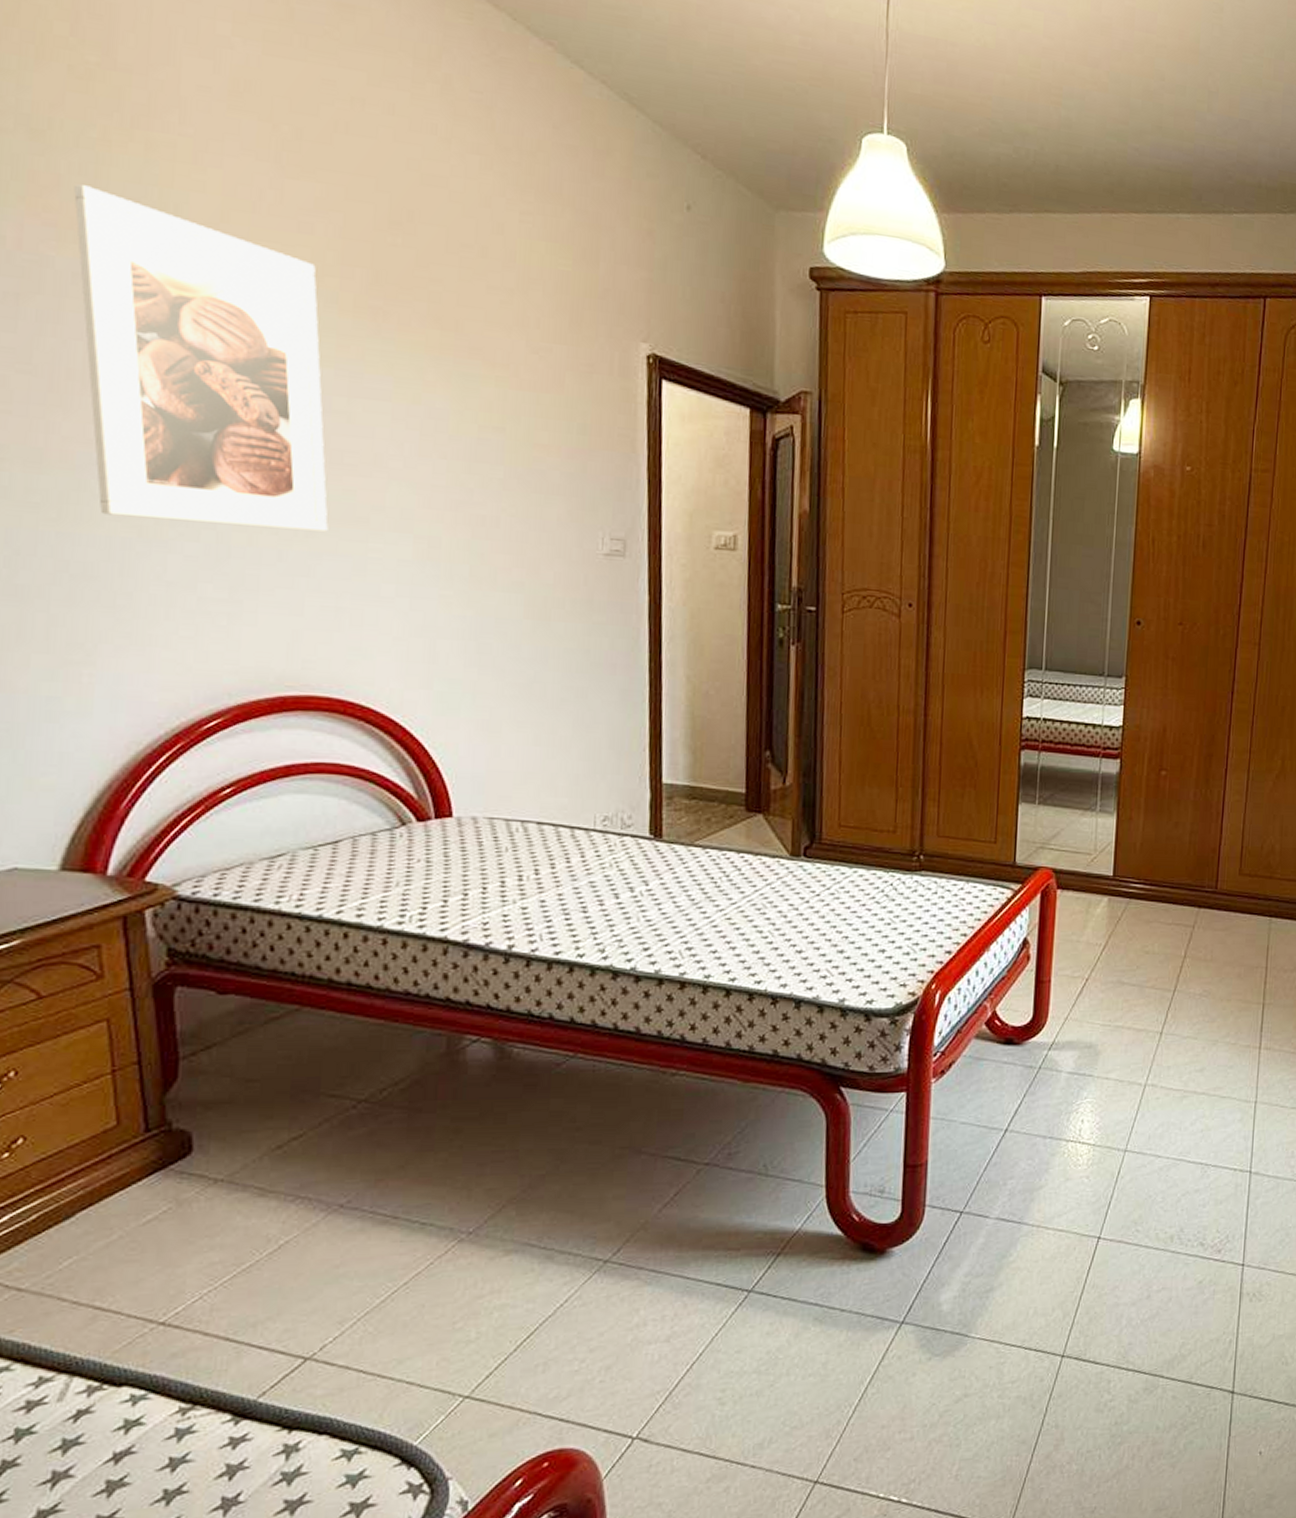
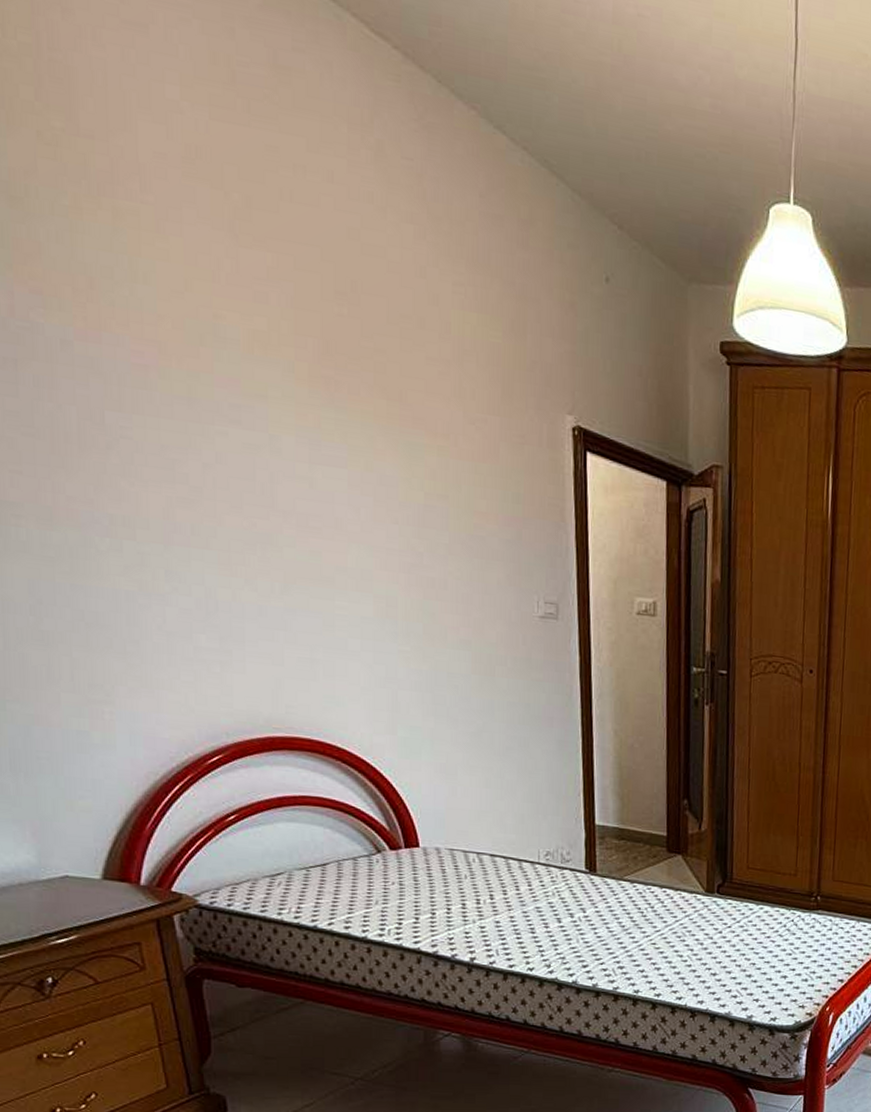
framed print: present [74,184,329,532] -> none [54,252,300,590]

